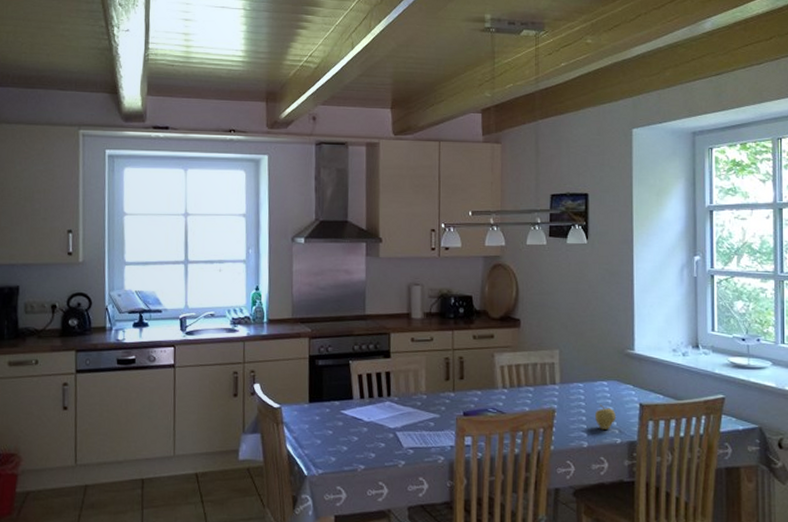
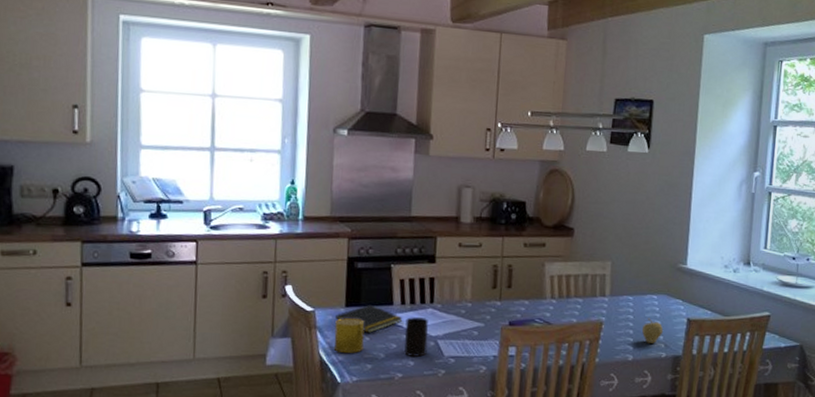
notepad: none [300,399,363,427] -> present [335,304,403,333]
cup: none [300,412,328,448] -> present [334,317,365,354]
cup: none [365,410,387,450] -> present [404,317,428,358]

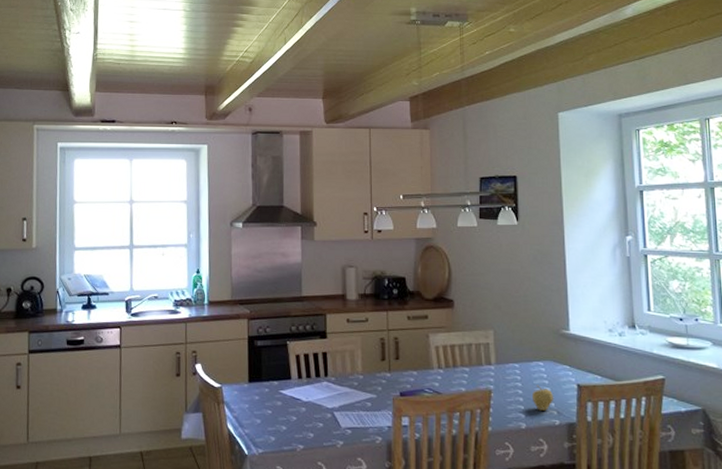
cup: present [334,317,365,354] -> none [240,392,267,427]
notepad: present [335,304,403,333] -> none [240,379,301,406]
cup: present [404,317,428,358] -> none [303,390,325,430]

